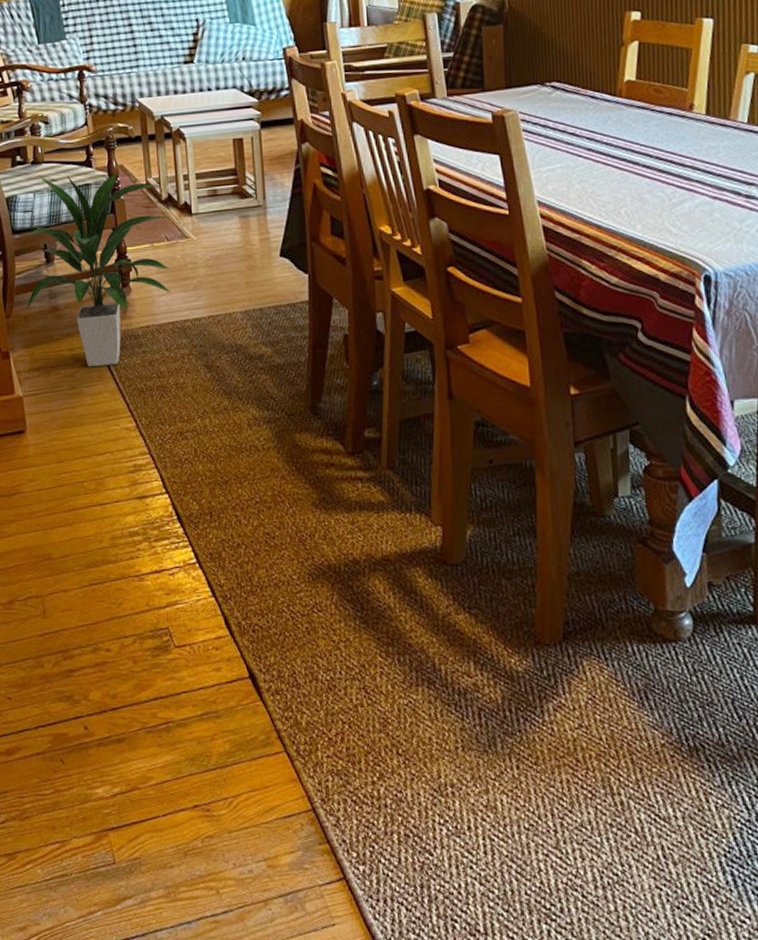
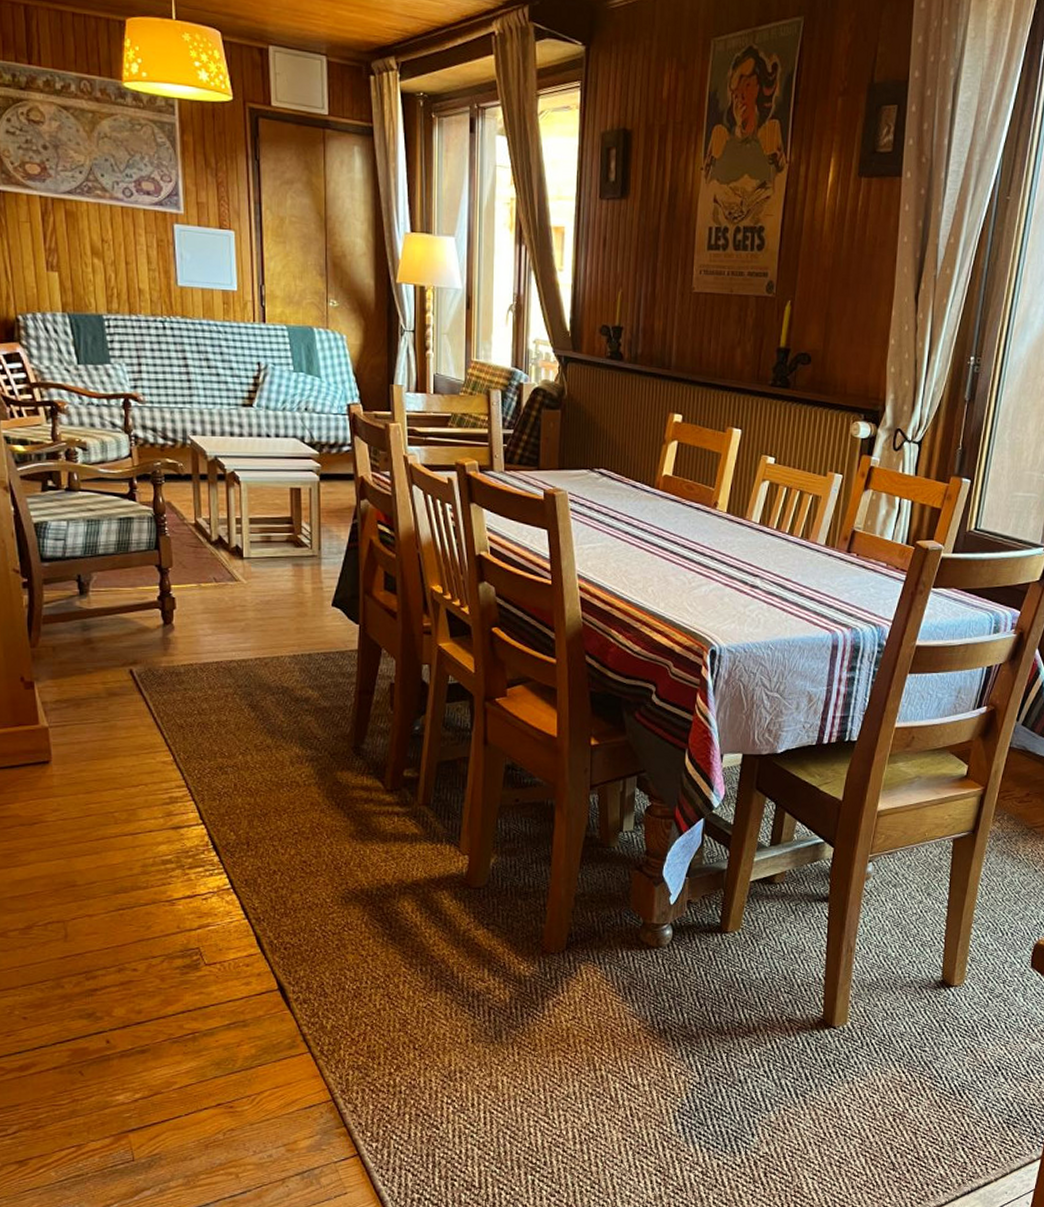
indoor plant: present [24,172,171,368] -> none [53,502,217,702]

